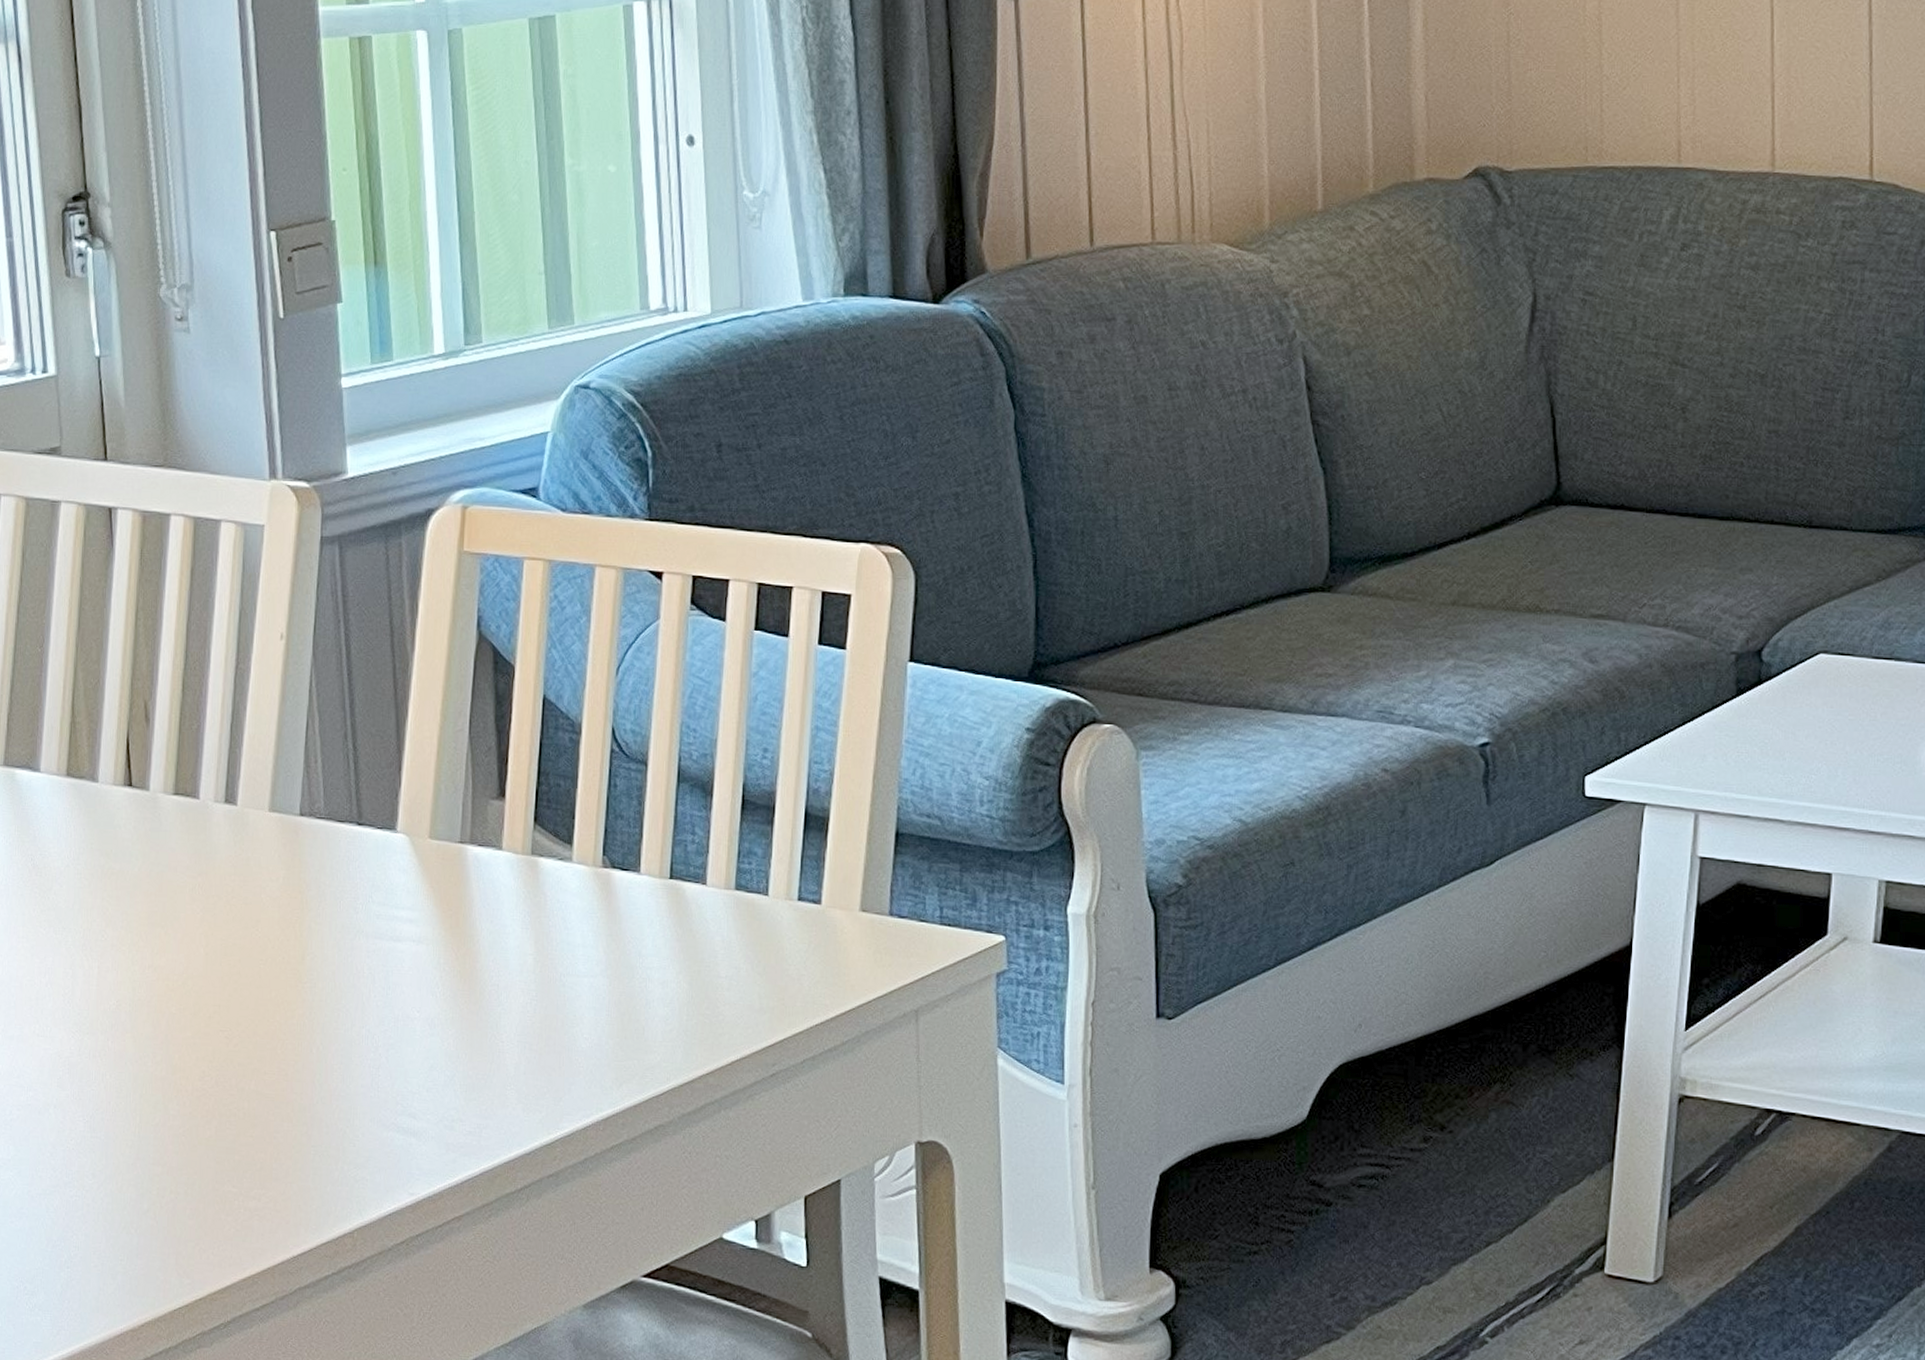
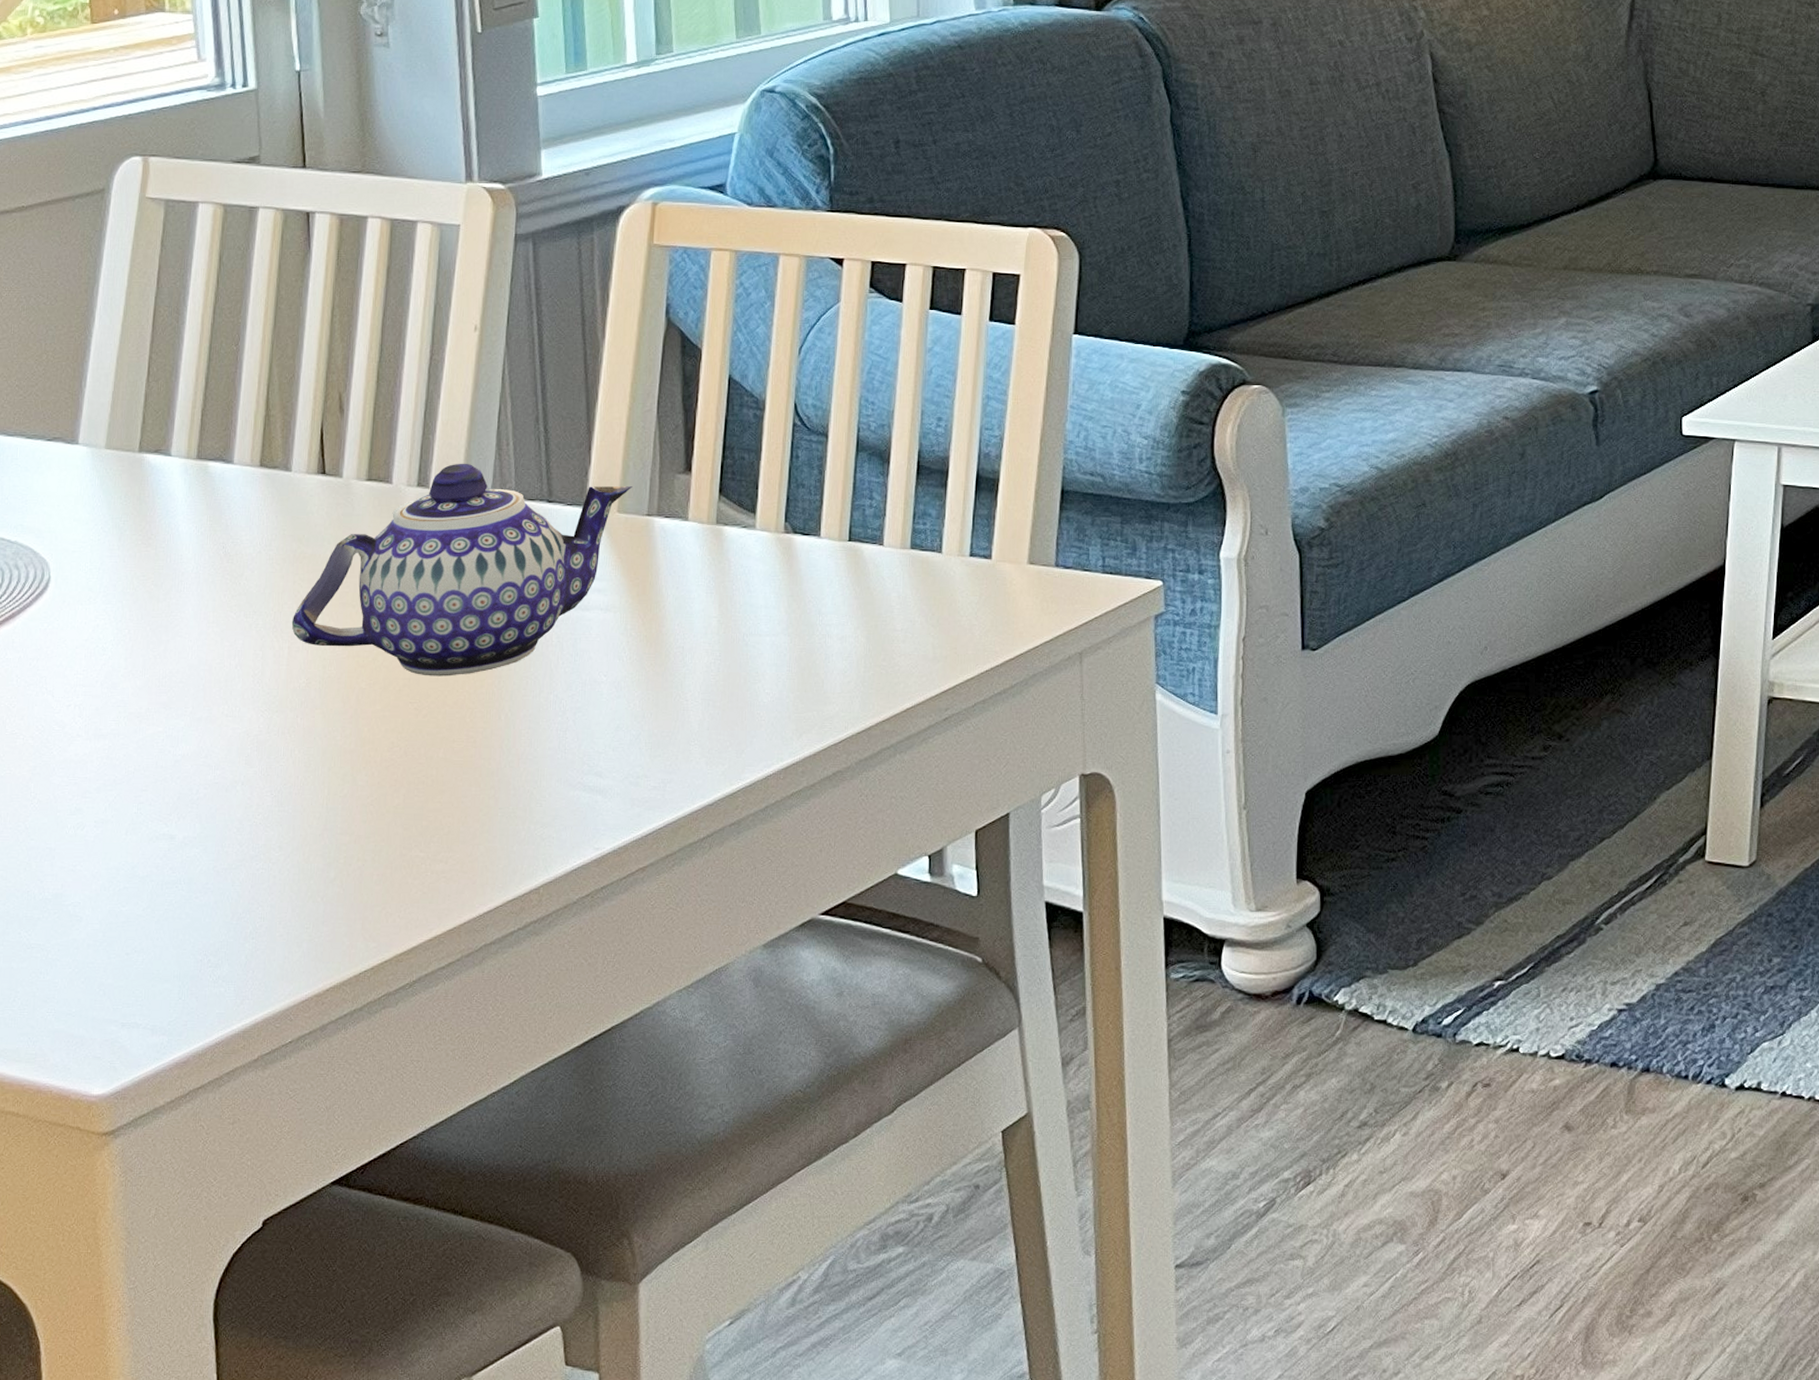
teapot: none [100,779,444,1005] -> present [291,463,632,677]

